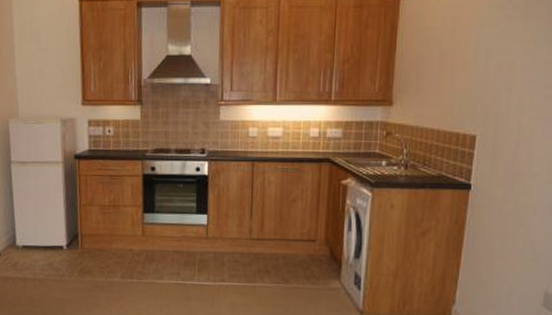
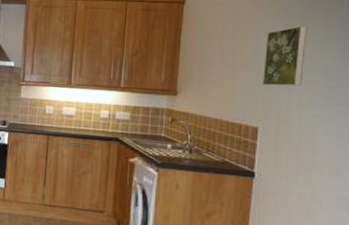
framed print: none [483,16,531,88] -> present [263,25,308,87]

